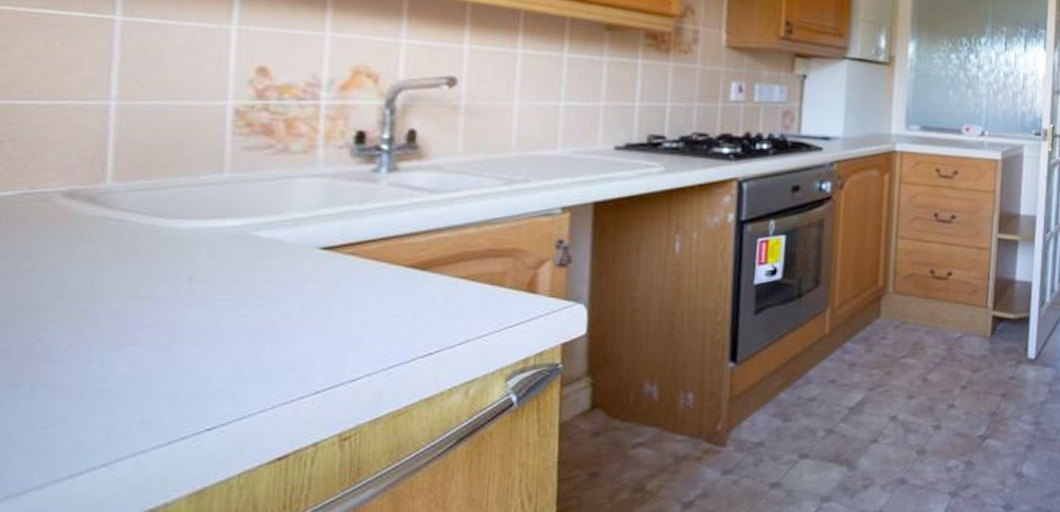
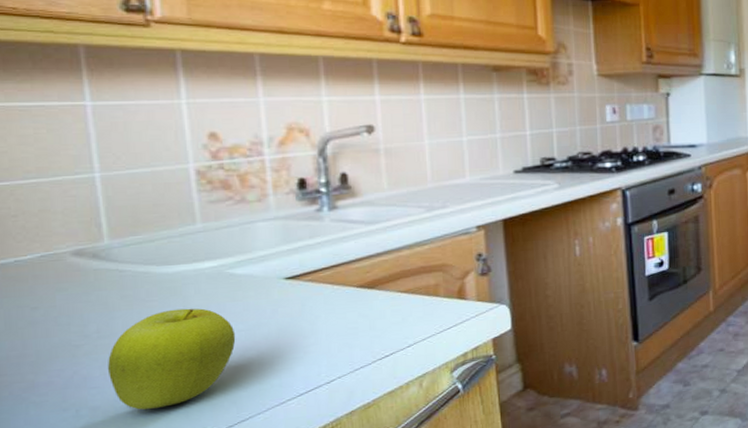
fruit: none [80,273,249,394] -> present [107,308,236,410]

